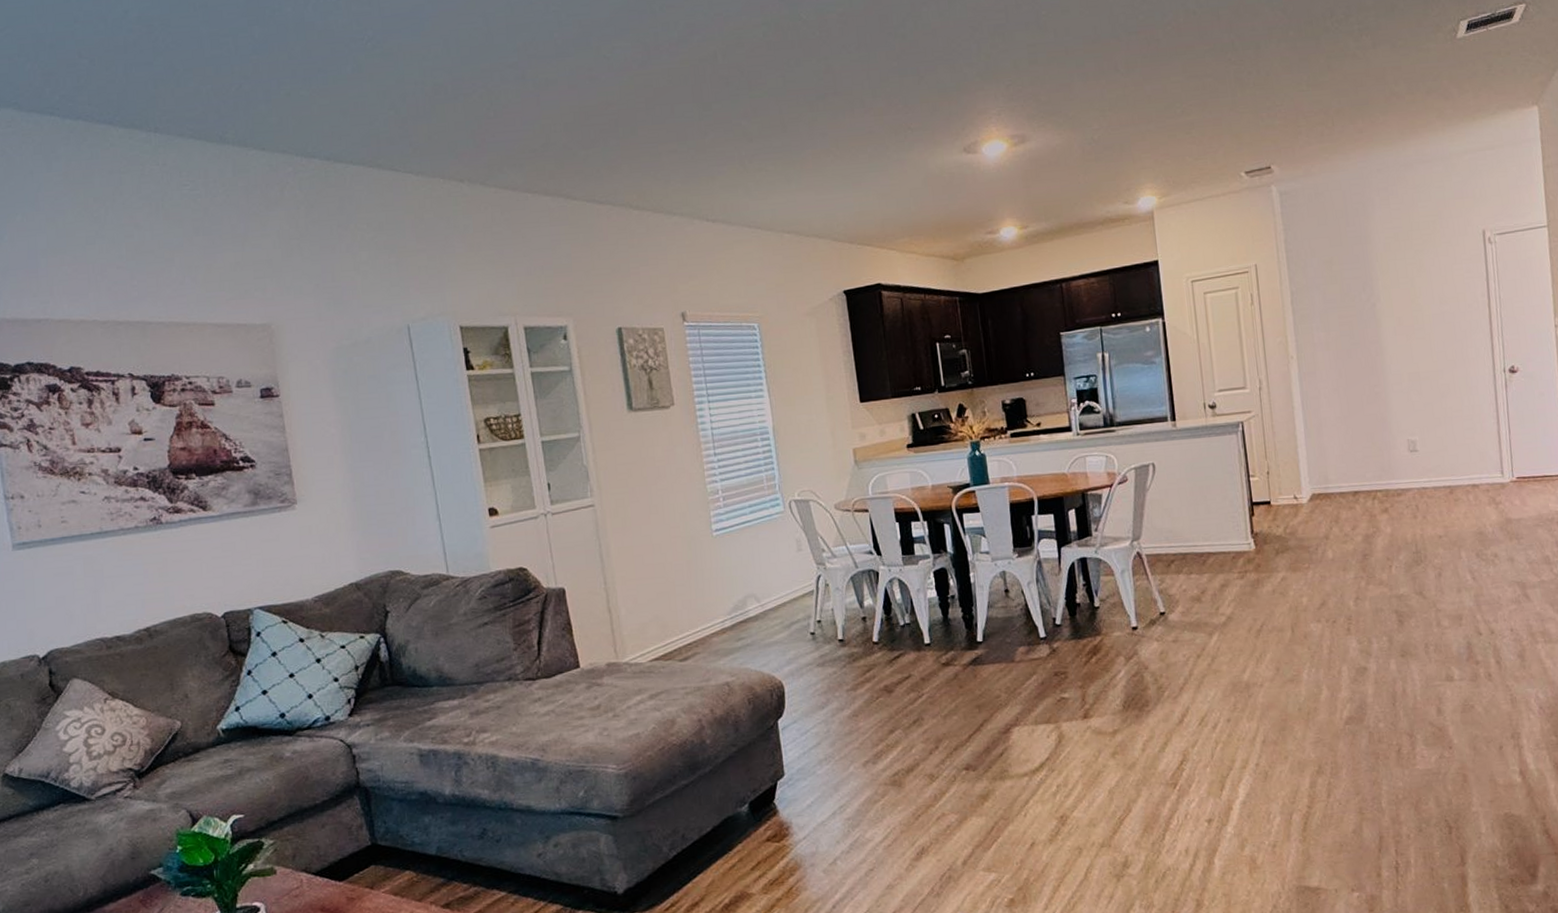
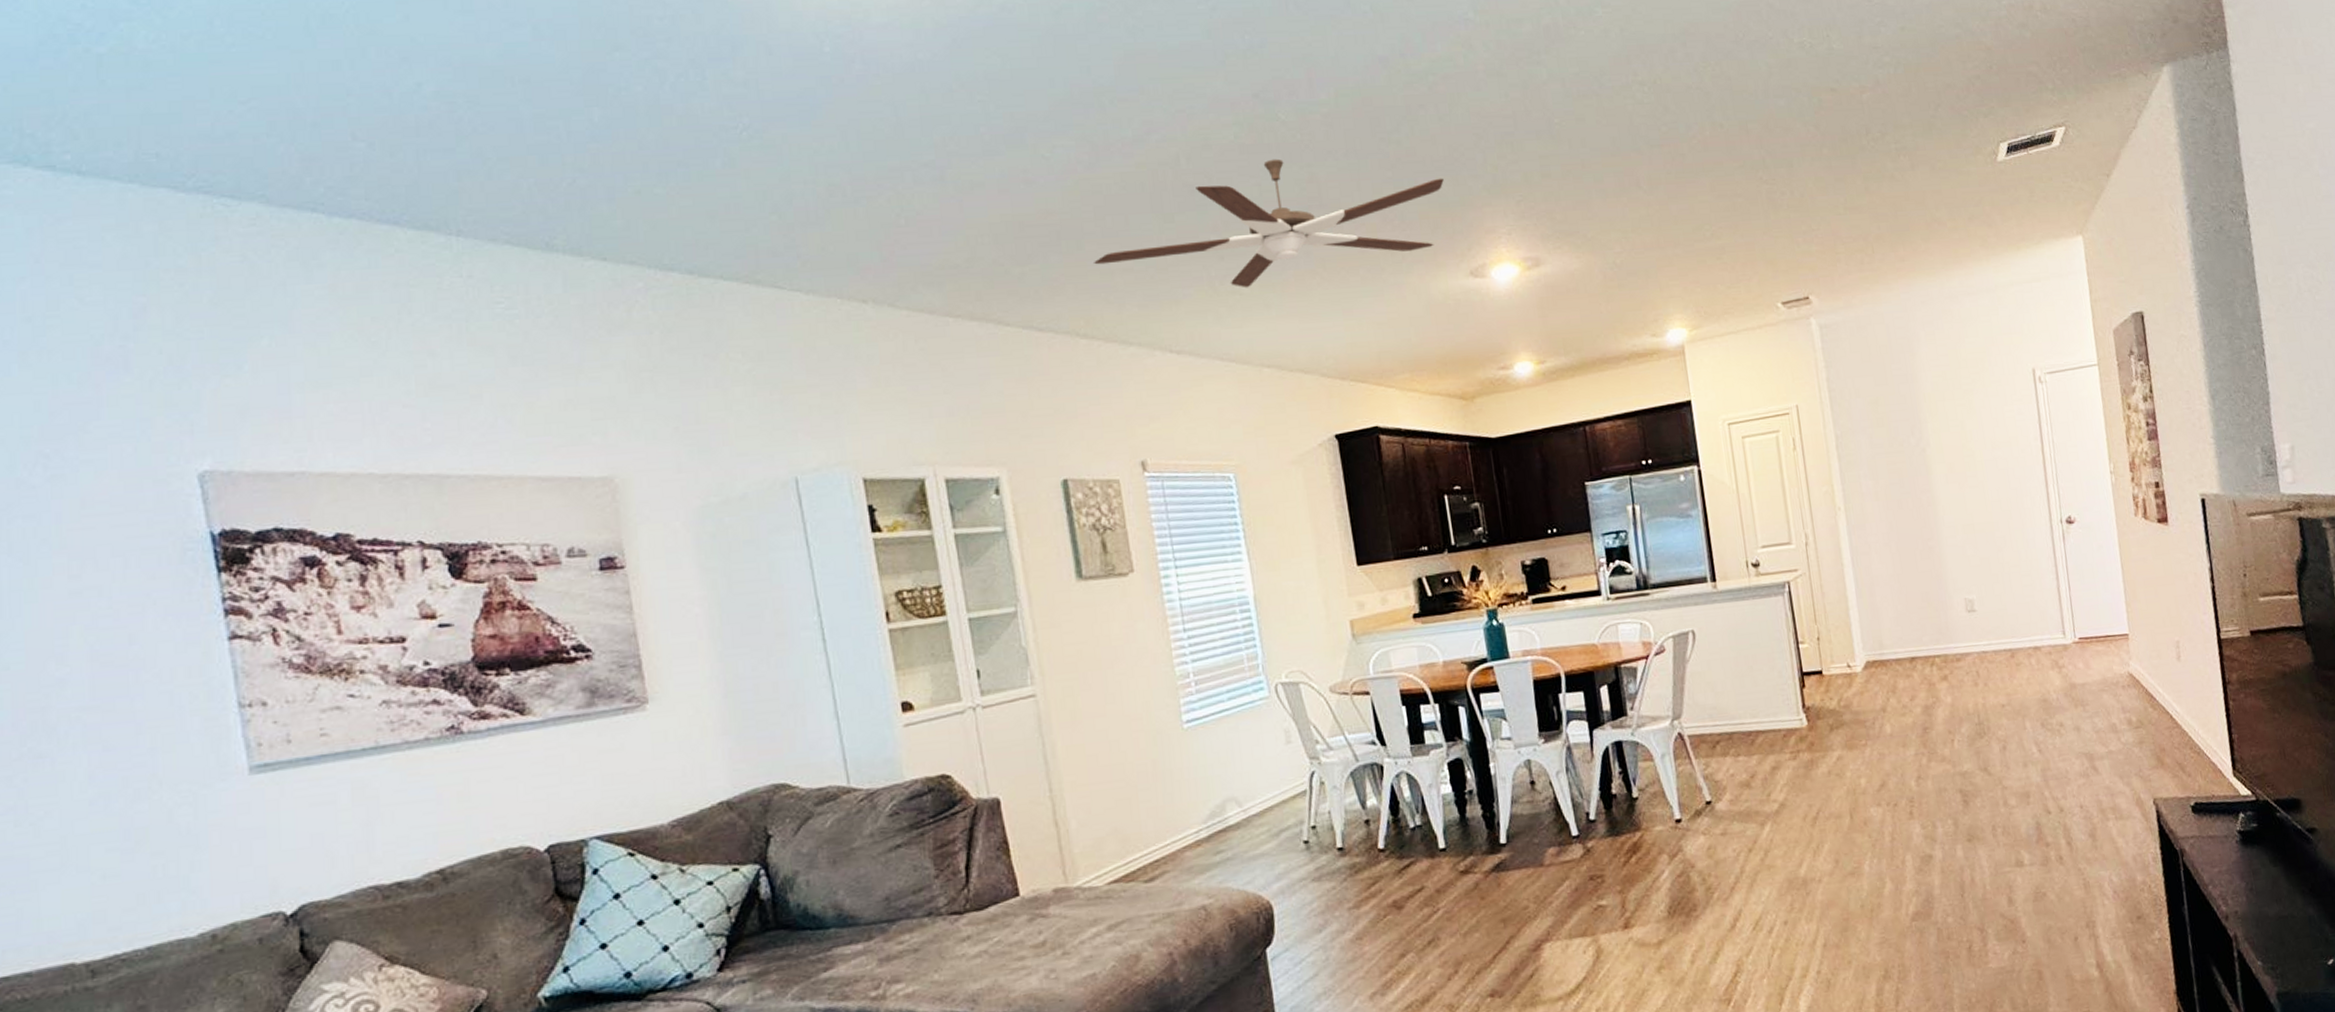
ceiling fan: none [645,53,943,166] -> present [1094,158,1444,288]

